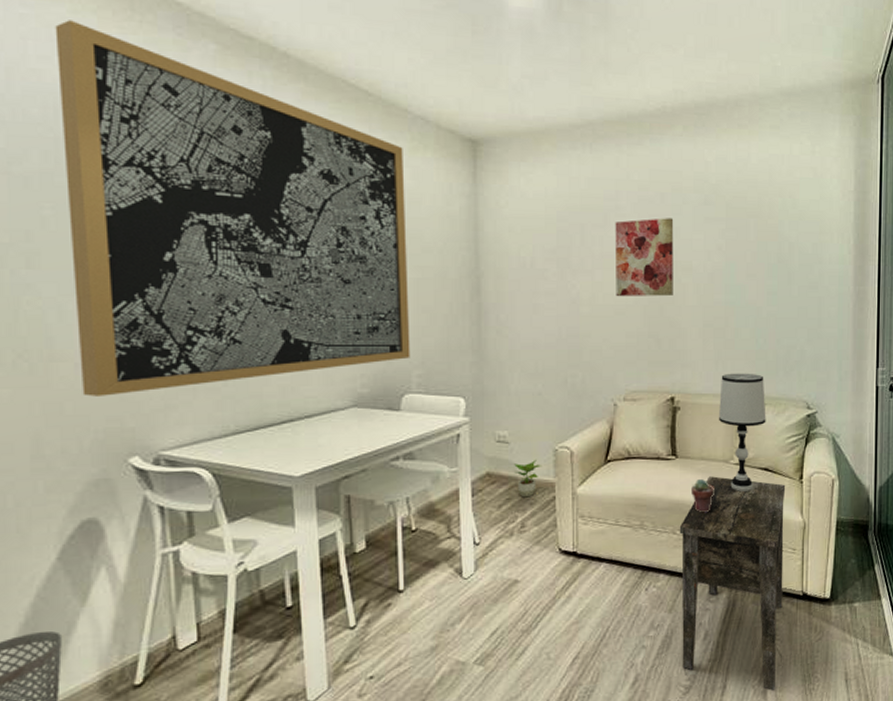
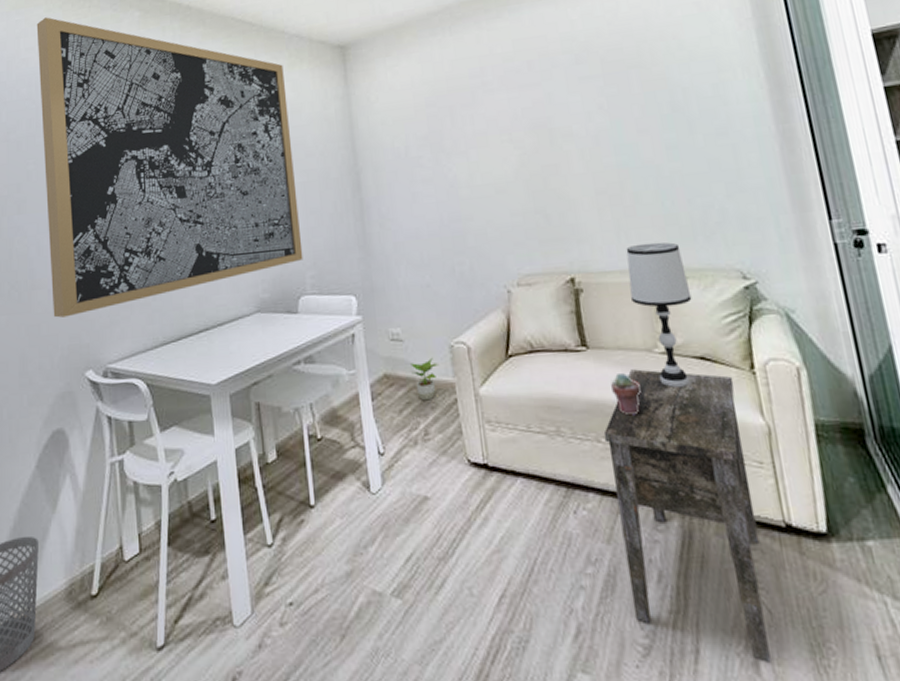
wall art: present [614,218,674,297] -> none [483,84,556,175]

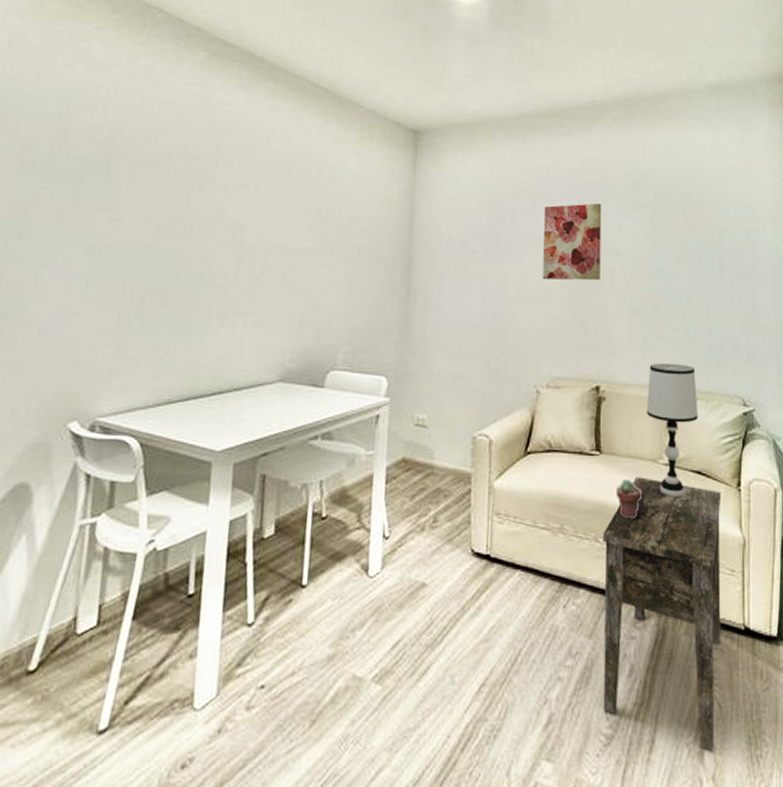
wall art: present [36,17,303,318] -> none [40,35,353,361]
potted plant: present [410,357,440,401] -> none [430,446,460,489]
wall art: none [483,84,556,175] -> present [542,203,602,281]

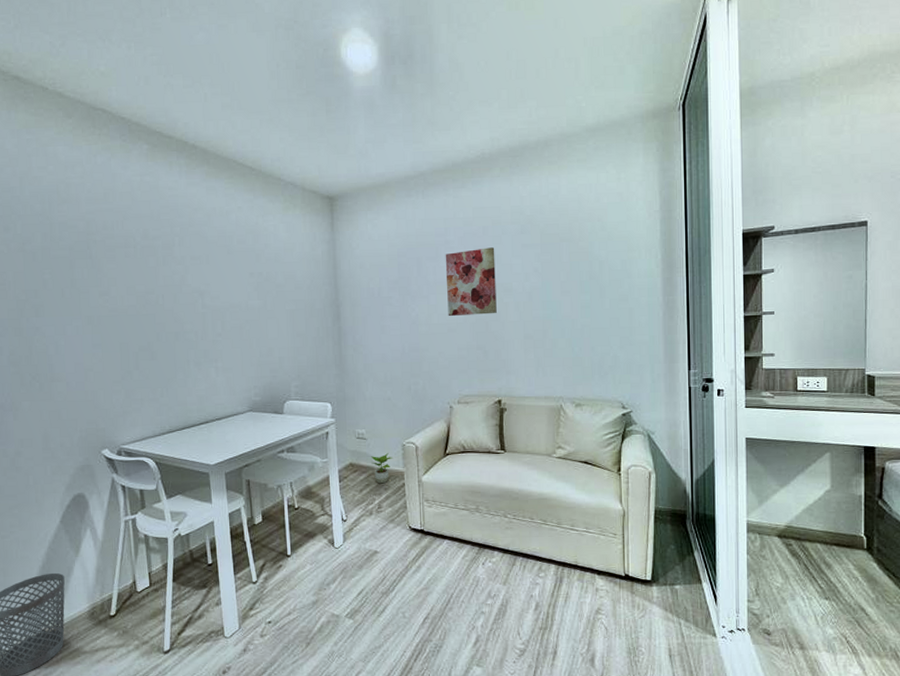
potted plant: none [430,446,460,489] -> present [371,452,393,484]
side table: present [602,477,722,752] -> none [509,468,606,659]
potted succulent: present [616,480,642,519] -> none [519,471,540,500]
table lamp: present [646,363,698,498] -> none [540,377,584,483]

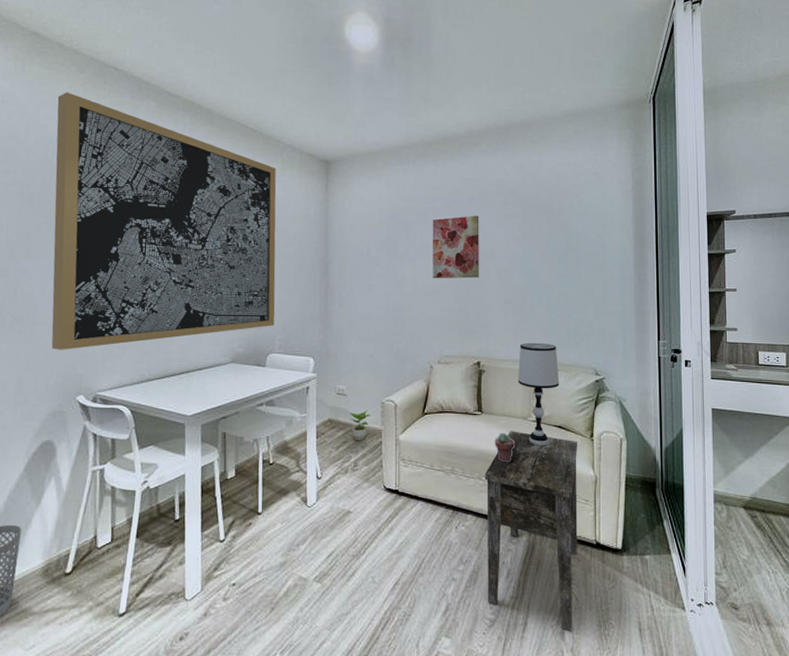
wall art: none [47,139,290,406] -> present [51,92,276,350]
side table: none [509,468,606,659] -> present [484,431,578,632]
potted succulent: none [519,471,540,500] -> present [495,433,515,463]
table lamp: none [540,377,584,483] -> present [517,342,559,447]

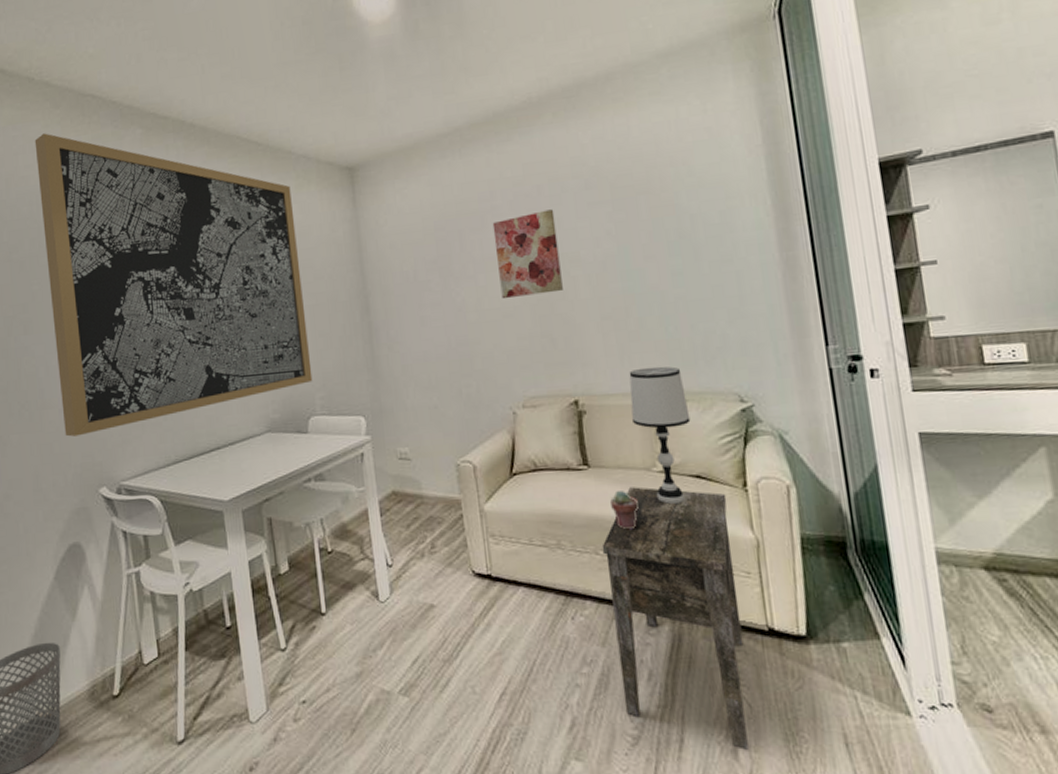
potted plant: present [350,409,372,441] -> none [418,475,446,516]

